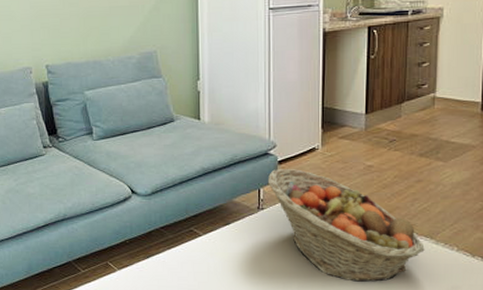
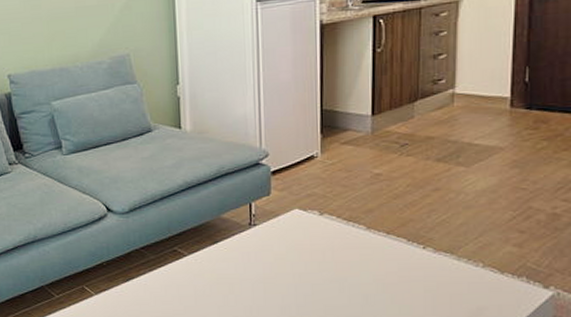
fruit basket: present [267,168,425,282] -> none [259,179,444,303]

